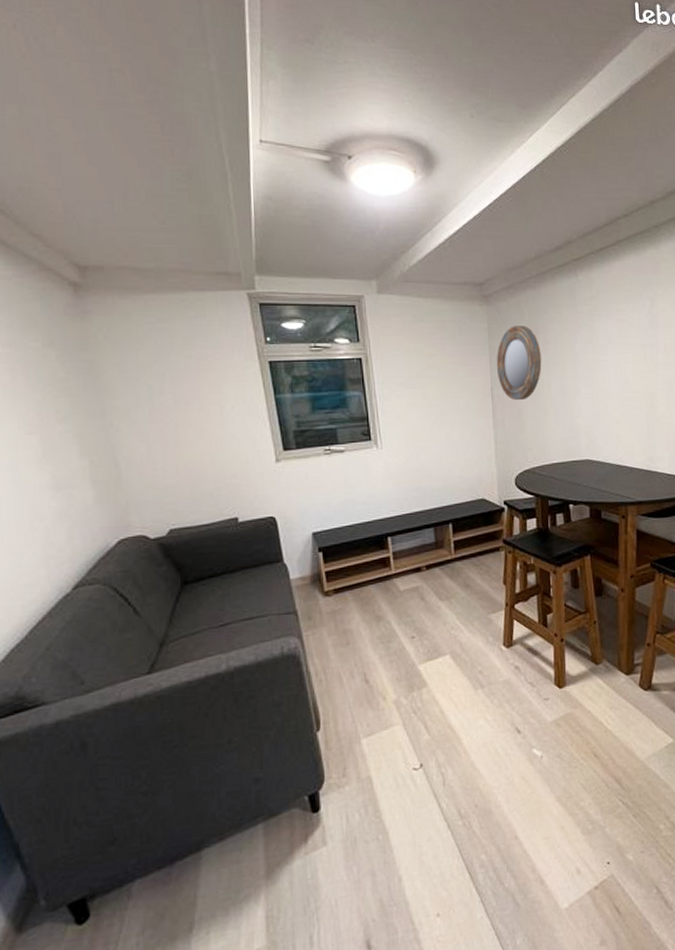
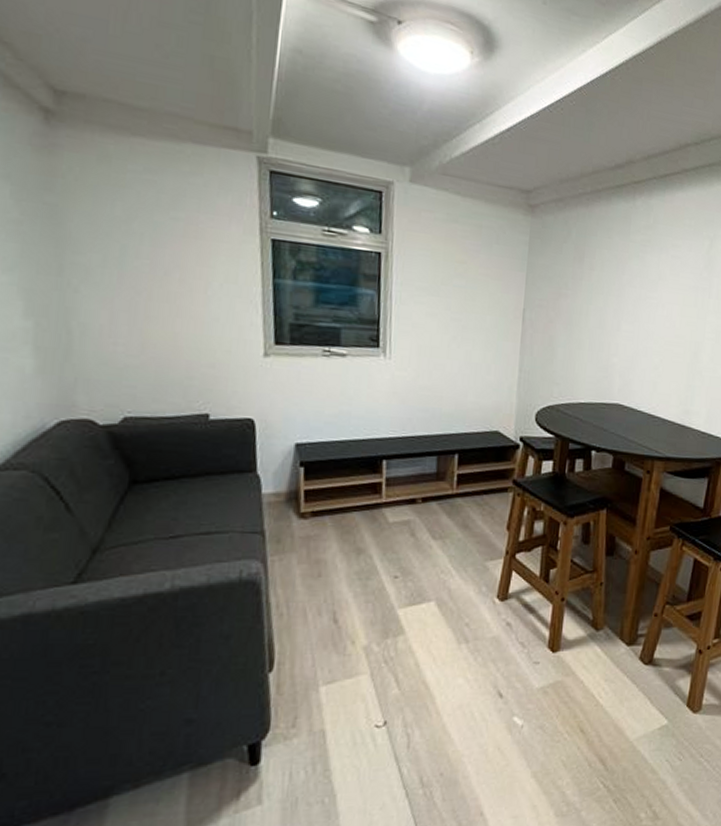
home mirror: present [496,326,542,401] -> none [532,244,585,328]

